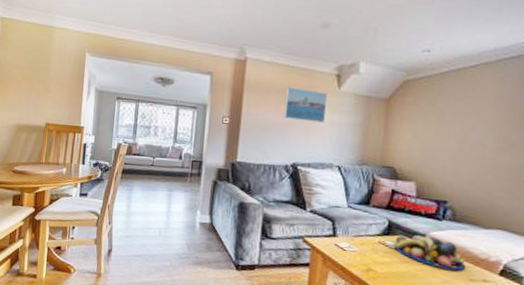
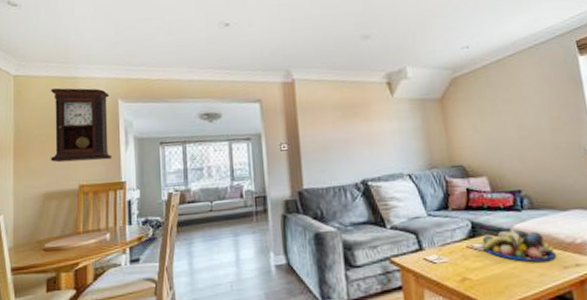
pendulum clock: none [24,33,79,105] -> present [50,87,112,163]
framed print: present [283,87,327,123] -> none [340,101,385,135]

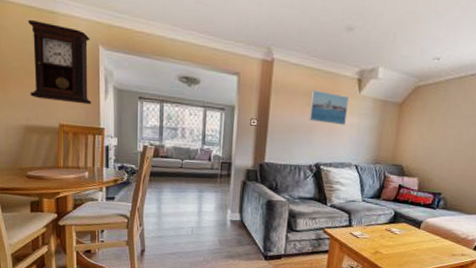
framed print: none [340,101,385,135] -> present [308,90,349,125]
fruit bowl: present [482,230,557,261] -> none [397,222,451,248]

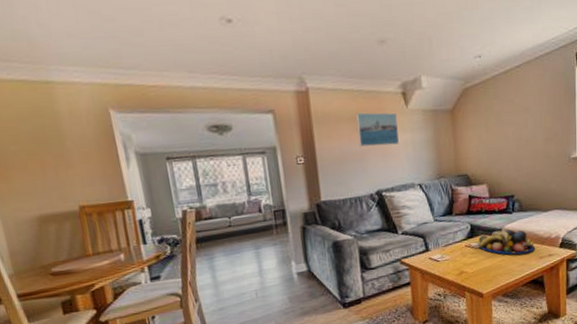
pendulum clock: present [27,19,92,105] -> none [19,94,113,183]
fruit bowl: none [397,222,451,248] -> present [478,229,536,255]

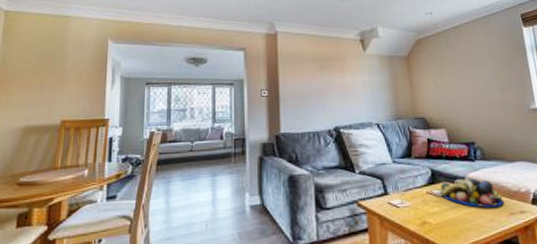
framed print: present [355,112,399,147] -> none [317,54,357,85]

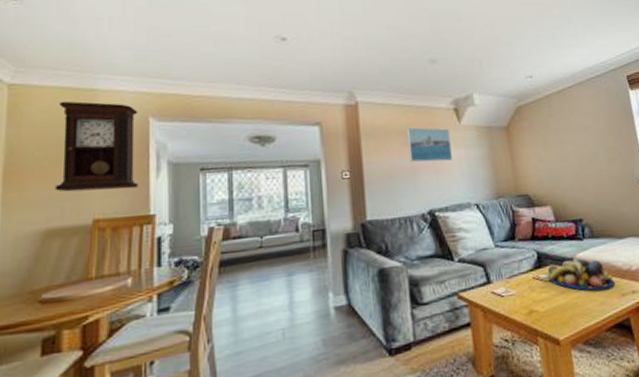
pendulum clock: none [34,25,100,98] -> present [54,101,139,192]
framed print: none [317,54,357,85] -> present [406,127,452,162]

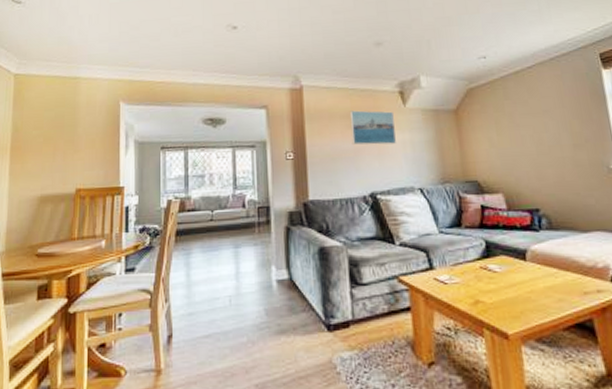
pendulum clock: present [54,101,139,192] -> none [47,87,111,165]
fruit bowl: present [547,259,616,290] -> none [496,251,577,285]

